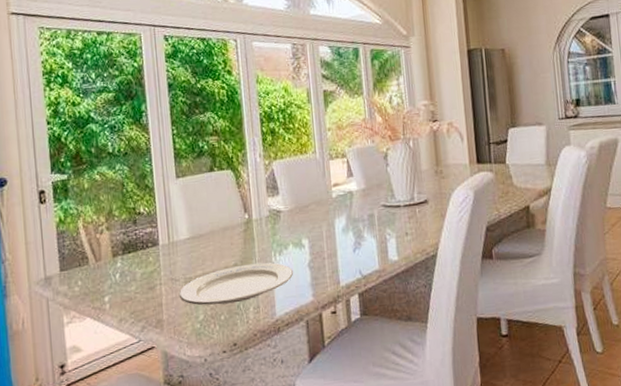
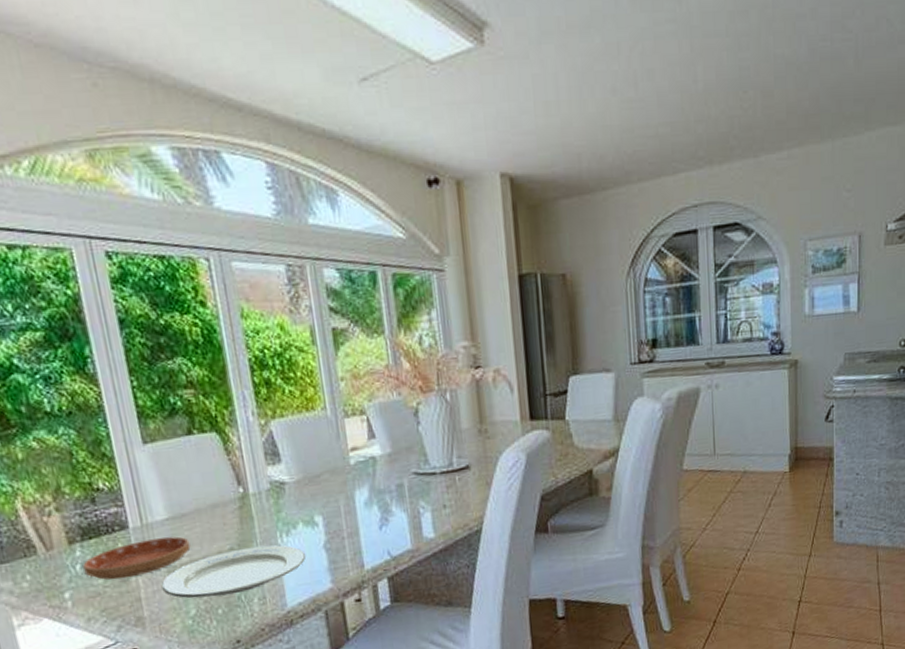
saucer: none [121,253,204,288] -> present [83,536,191,580]

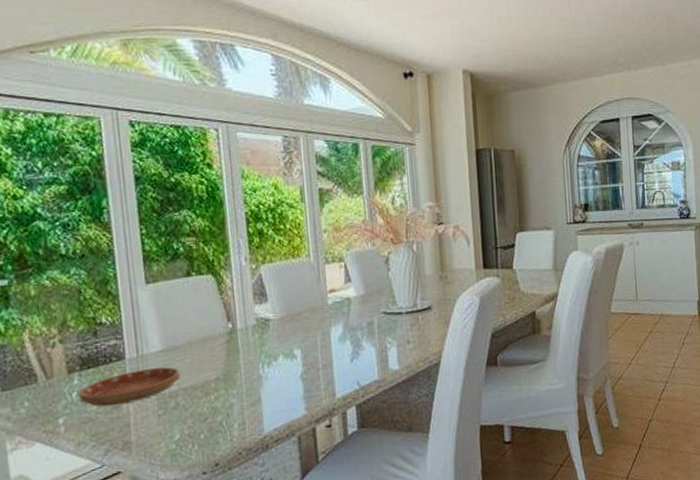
plate: present [161,545,306,599] -> none [149,375,285,424]

